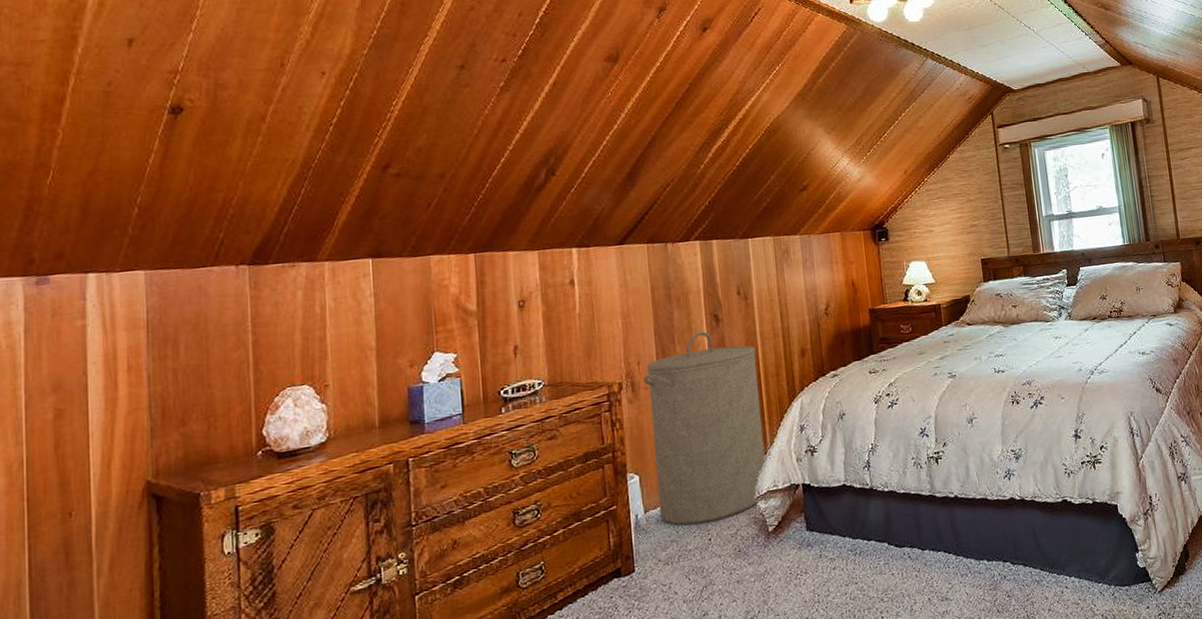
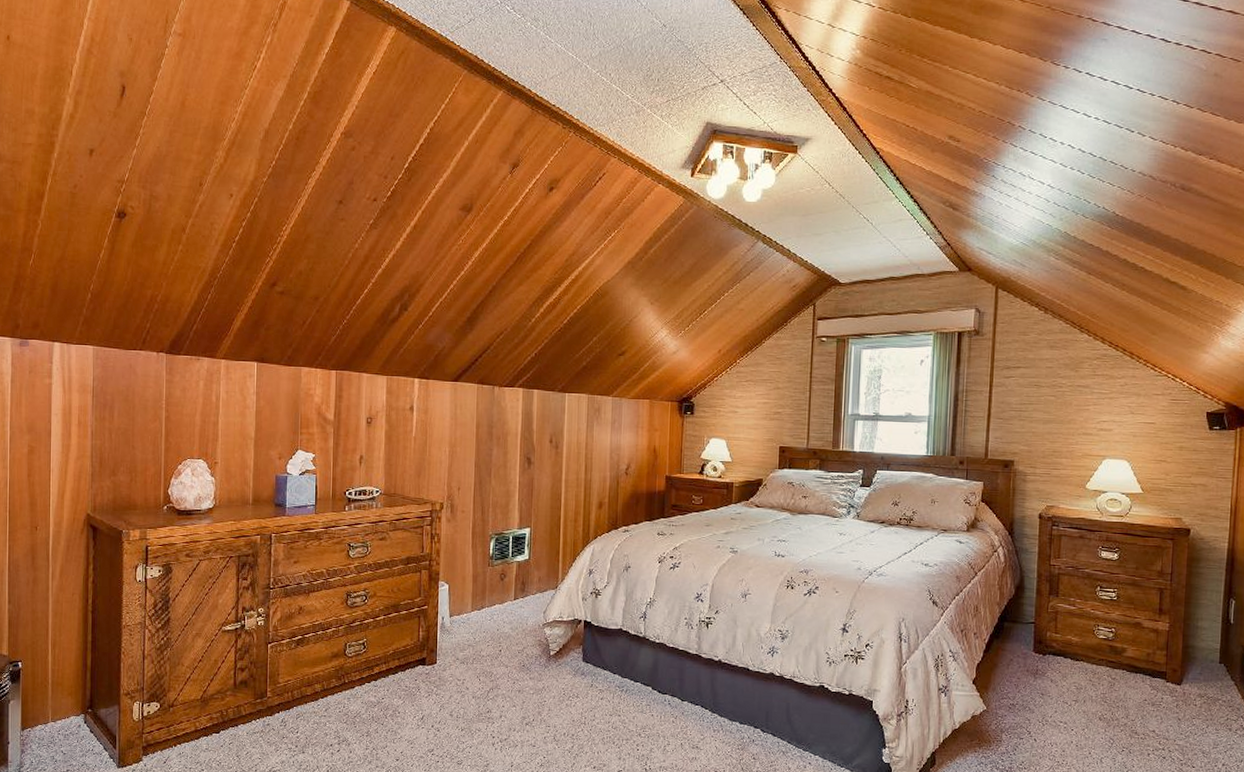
laundry hamper: present [643,331,765,526] -> none [461,470,559,636]

